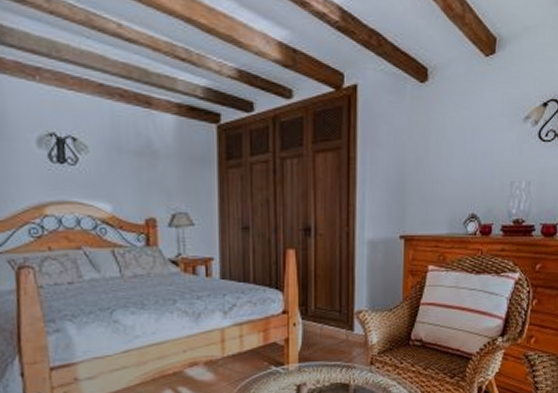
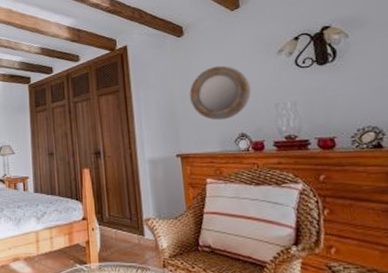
home mirror: none [424,127,490,197] -> present [189,65,251,121]

